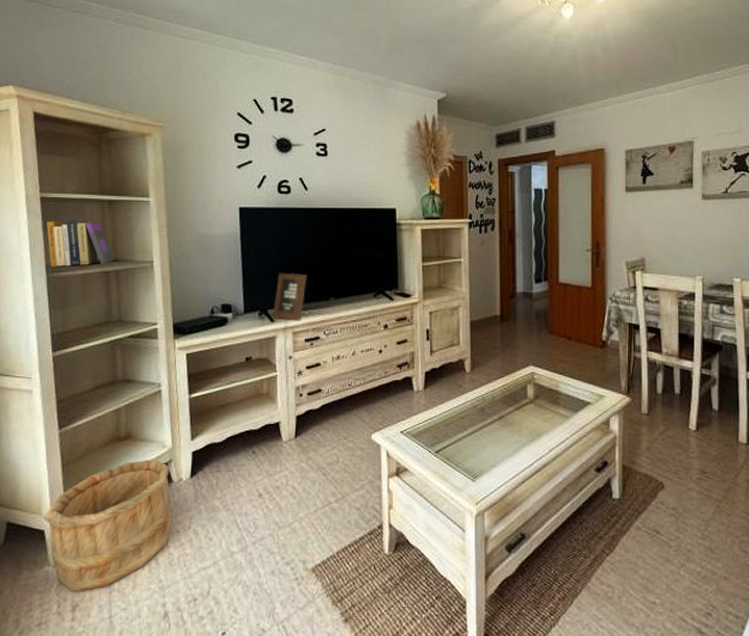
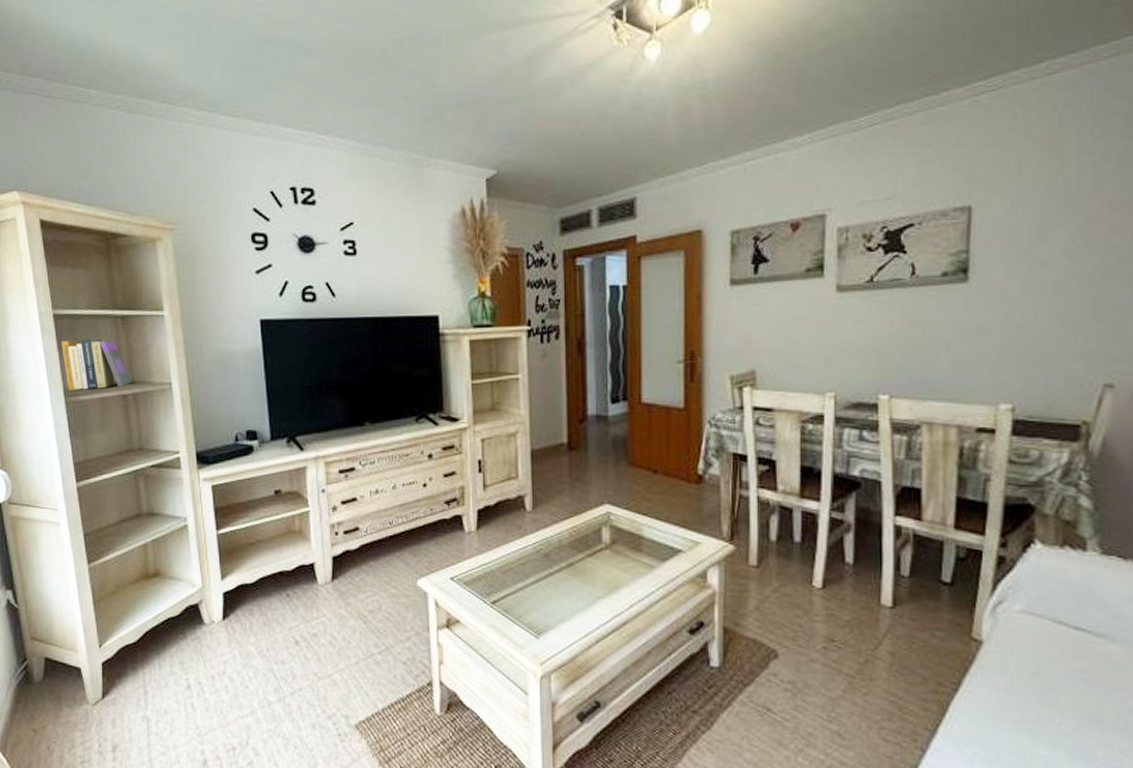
wooden bucket: present [42,459,172,593] -> none [78,598,206,733]
picture frame: present [273,273,307,322] -> none [302,394,339,450]

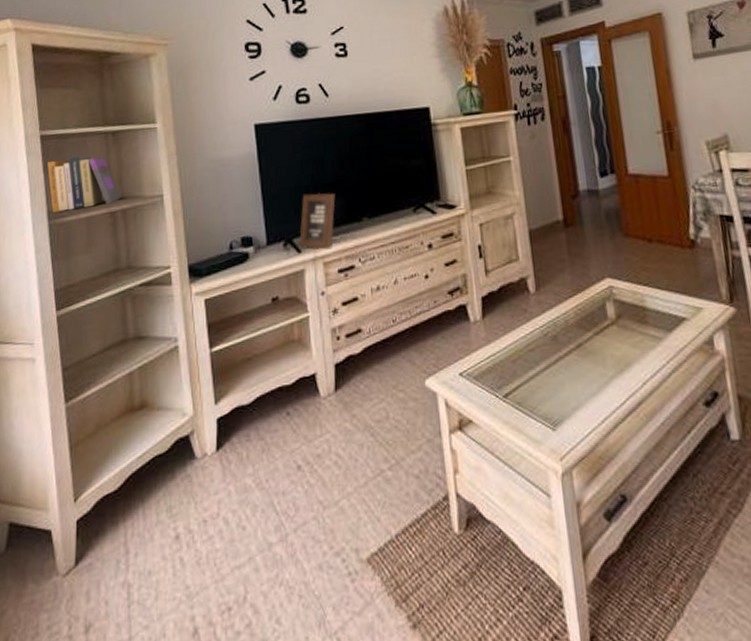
picture frame: none [302,394,339,450] -> present [299,192,336,250]

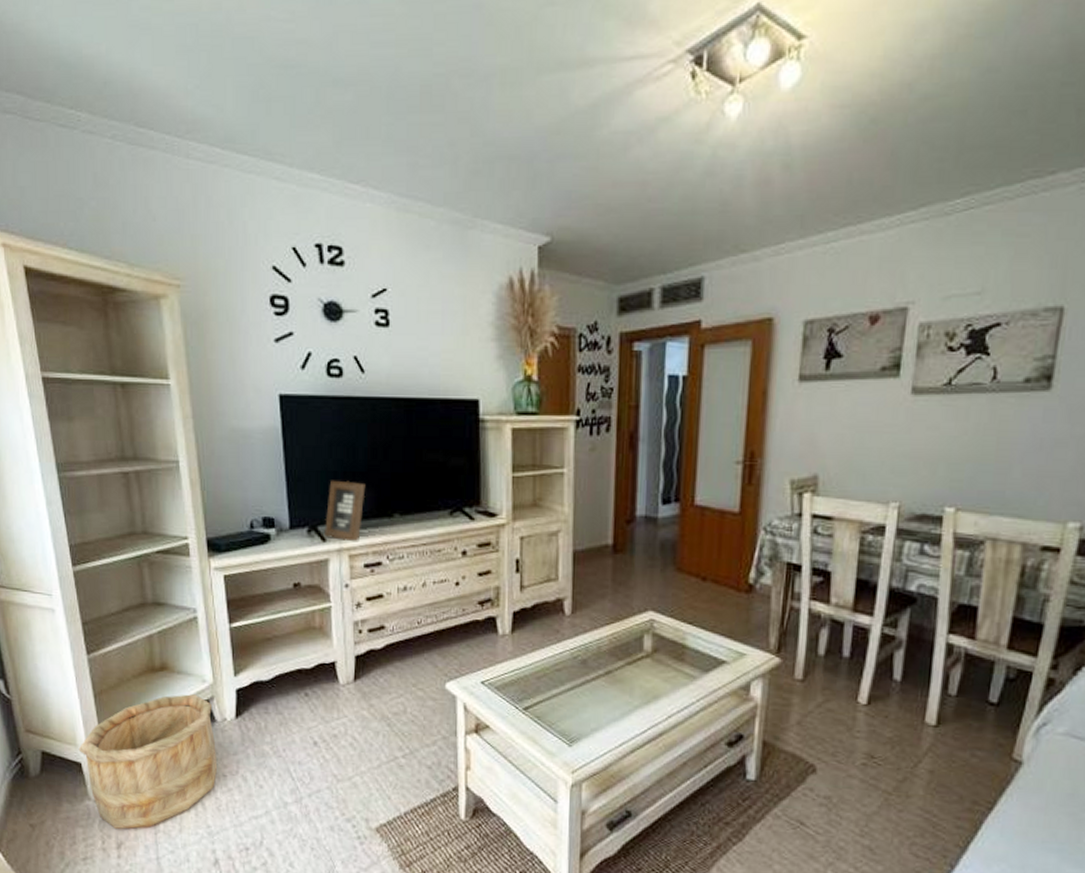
books: present [47,155,121,212] -> none [52,406,134,465]
wooden bucket: none [49,431,198,609] -> present [78,694,218,830]

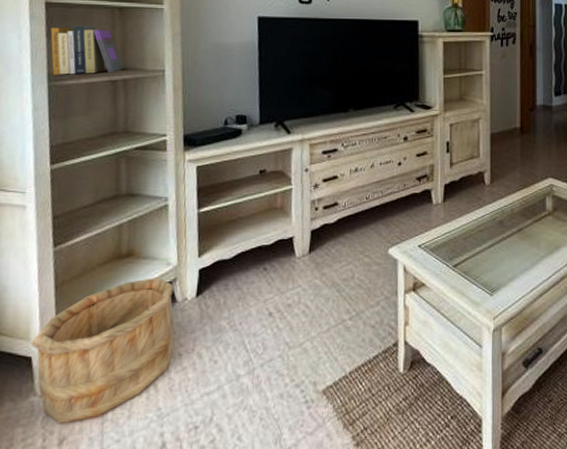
books: none [52,406,134,465] -> present [50,26,124,75]
picture frame: present [325,480,366,542] -> none [290,83,327,133]

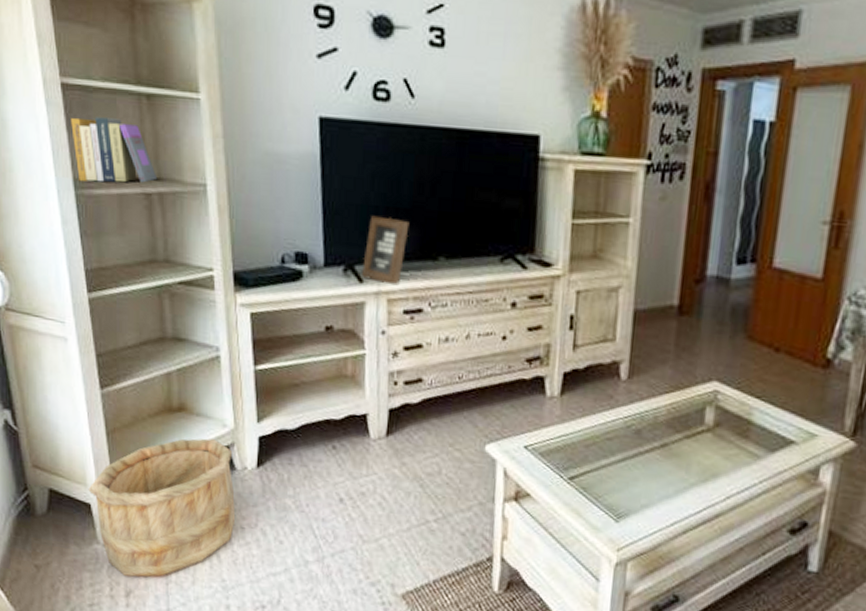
picture frame: none [290,83,327,133] -> present [362,215,410,286]

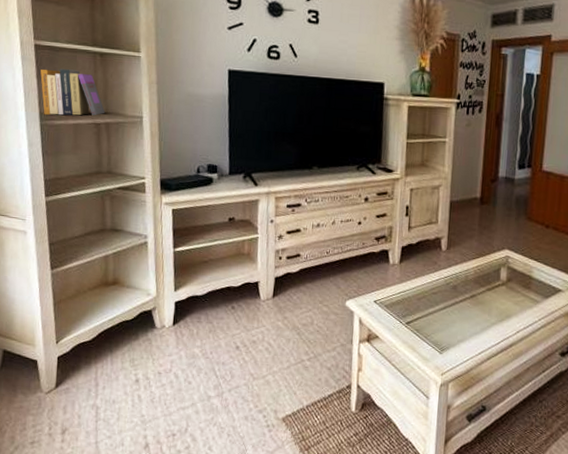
wooden bucket: present [88,438,236,577] -> none [36,305,155,418]
picture frame: present [362,215,410,286] -> none [257,138,292,188]

